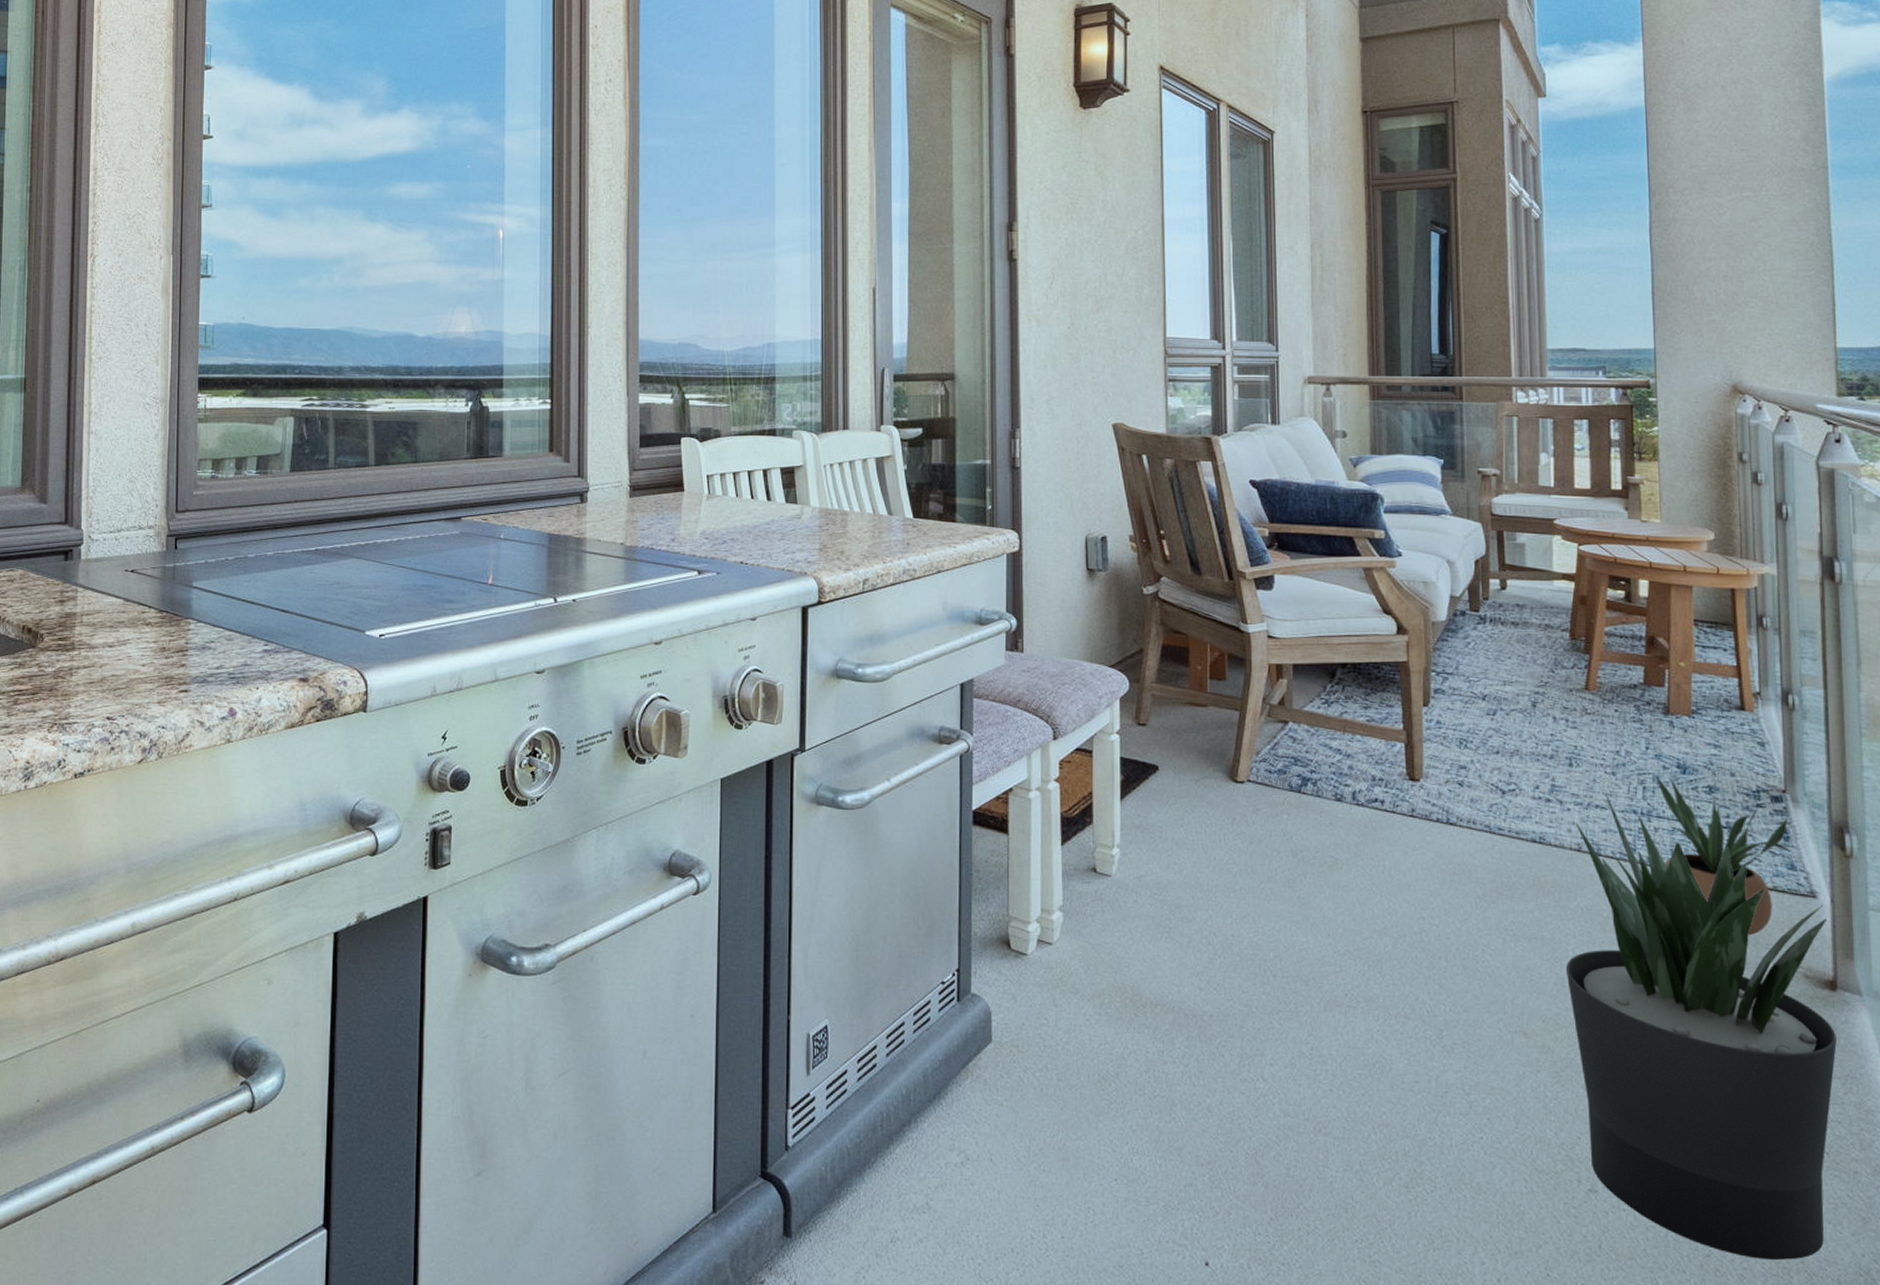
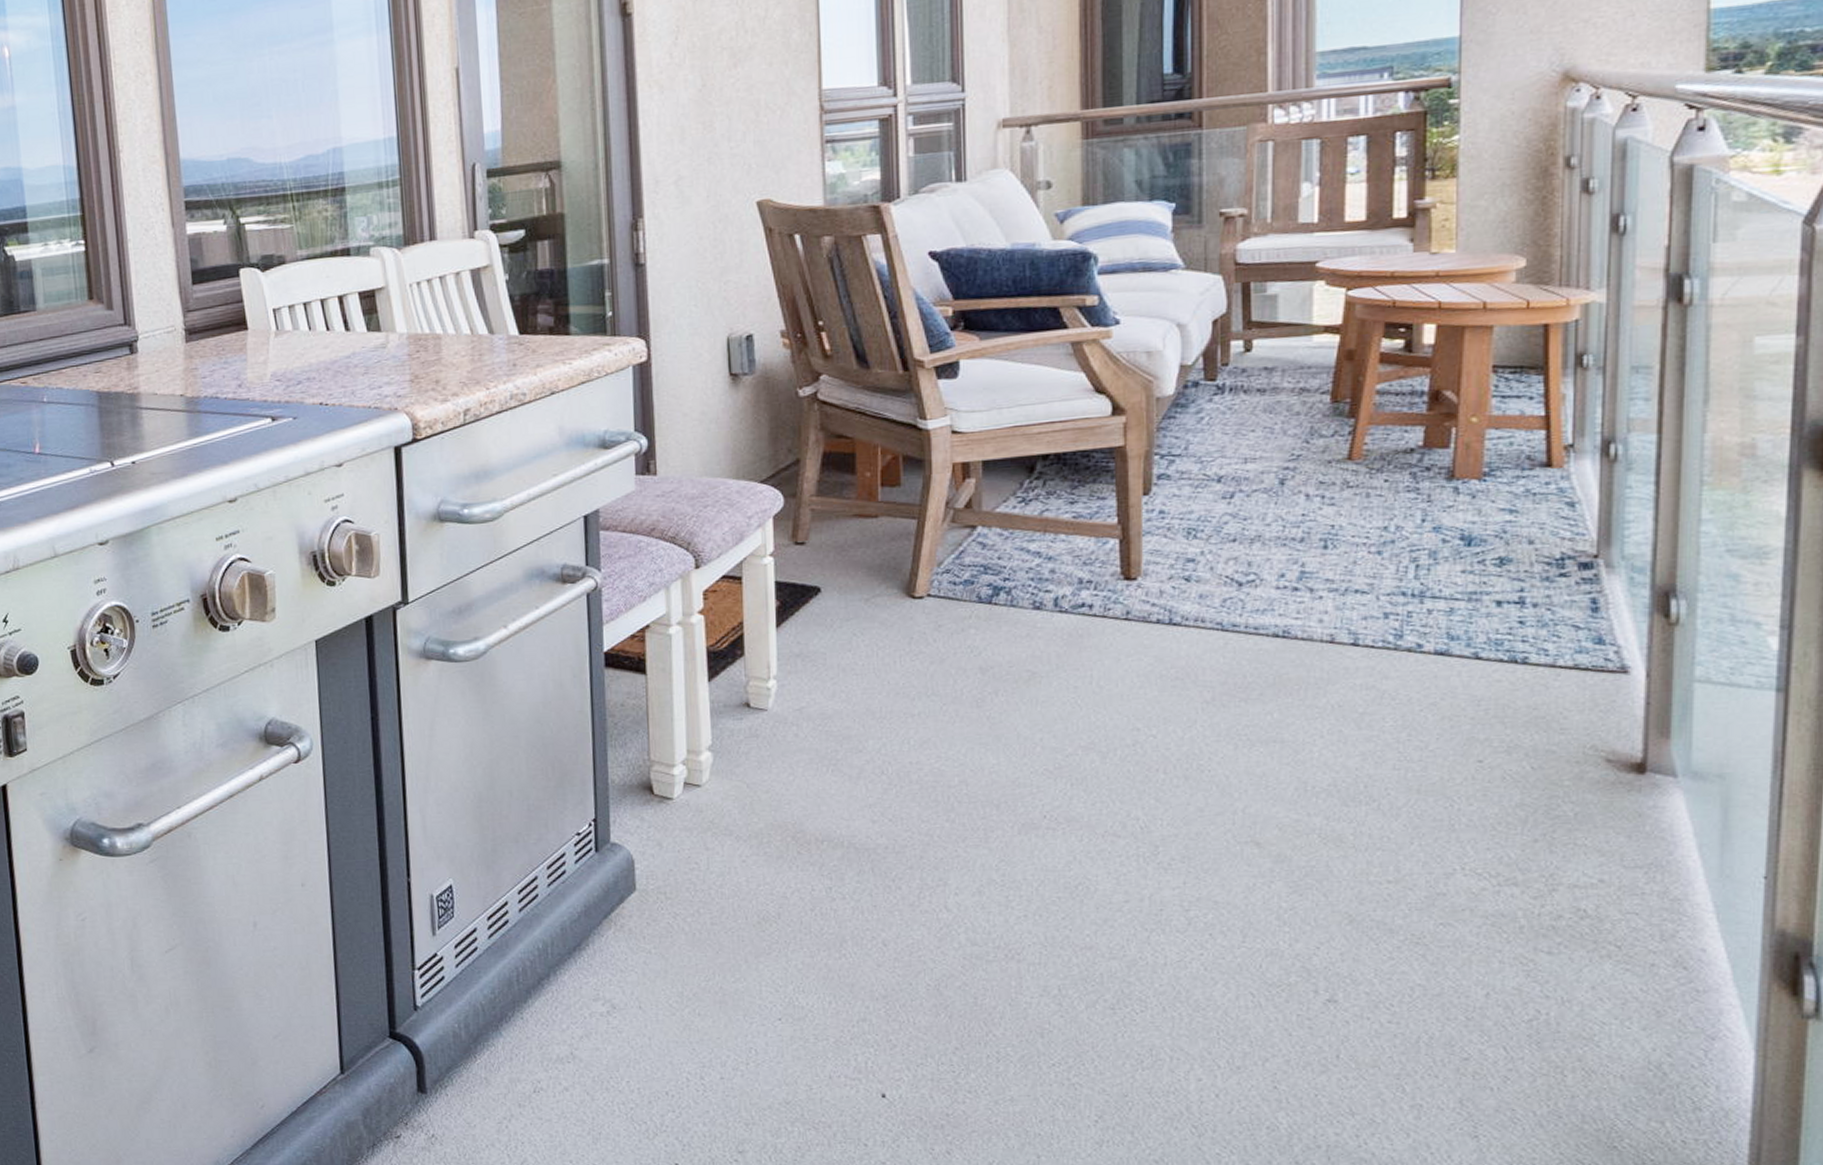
planter: present [1565,793,1837,1260] -> none [1309,575,1641,1059]
potted plant: present [1656,776,1792,936] -> none [1433,552,1600,721]

